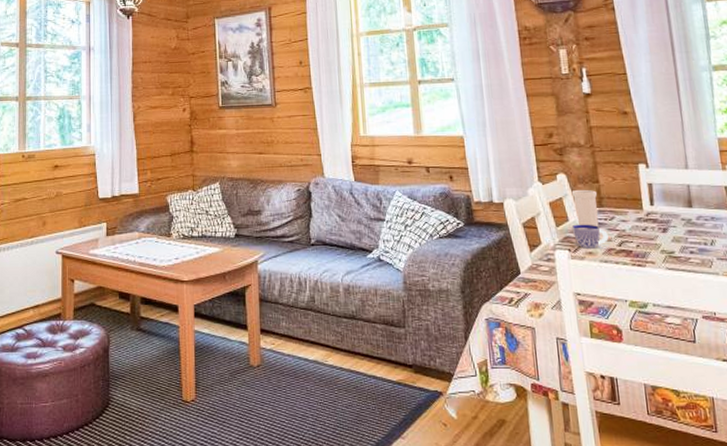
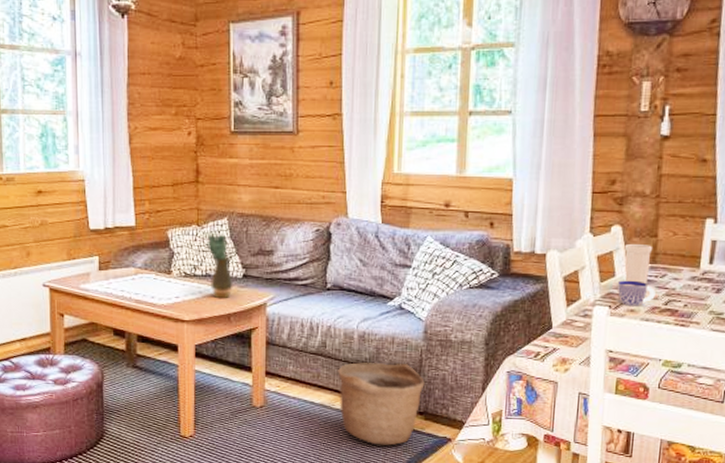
vase: none [201,196,227,259] -> present [205,232,233,299]
basket: none [328,314,410,402] -> present [338,362,425,446]

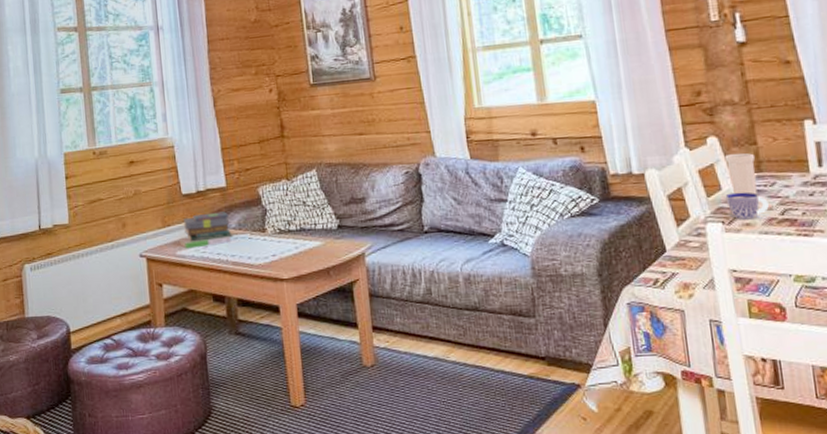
books: none [84,250,136,283] -> present [179,211,232,249]
vase: present [205,232,233,299] -> none [297,184,329,253]
basket: present [338,362,425,446] -> none [447,305,542,399]

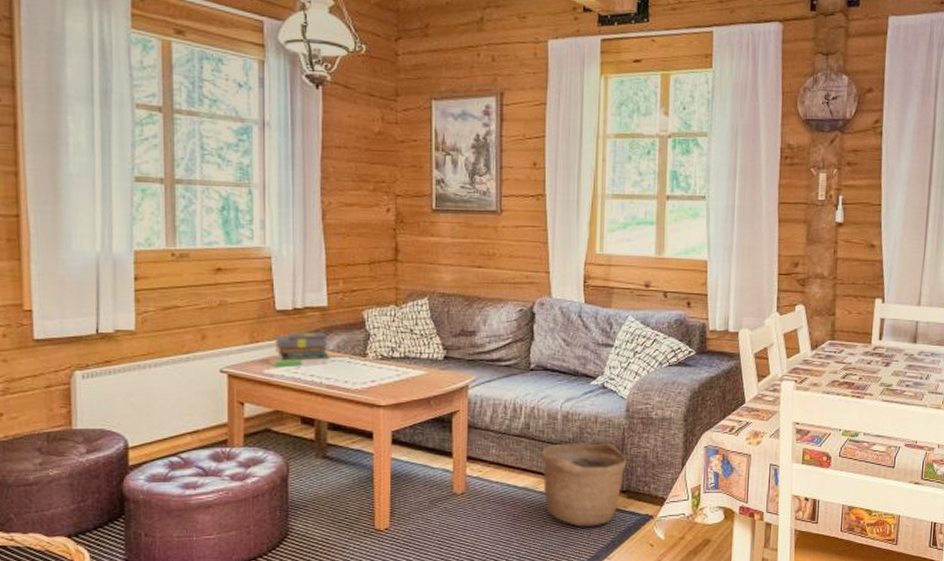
basket: none [447,305,542,399] -> present [541,442,627,527]
cup: present [724,152,758,195] -> none [807,321,832,360]
cup: present [725,192,769,221] -> none [801,356,835,381]

